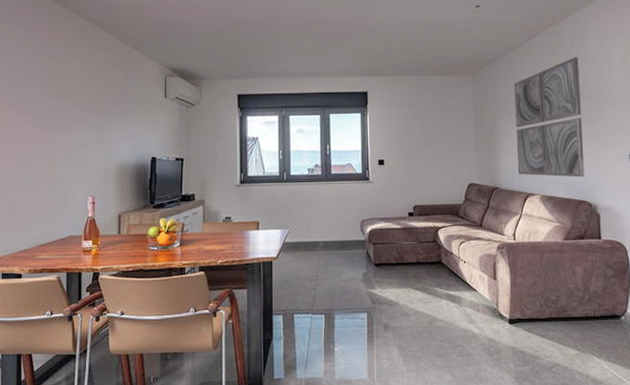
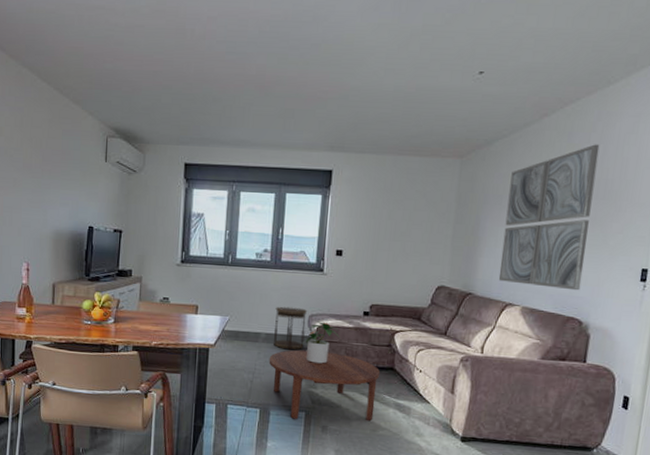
coffee table: none [328,253,430,321] -> present [269,349,381,422]
side table: none [330,214,360,255] -> present [274,306,308,350]
potted plant: none [357,225,391,265] -> present [301,320,340,364]

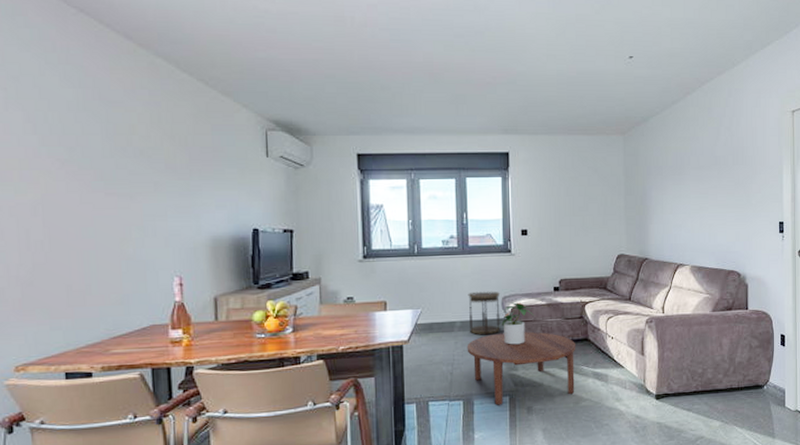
wall art: present [498,144,600,291] -> none [667,117,735,247]

